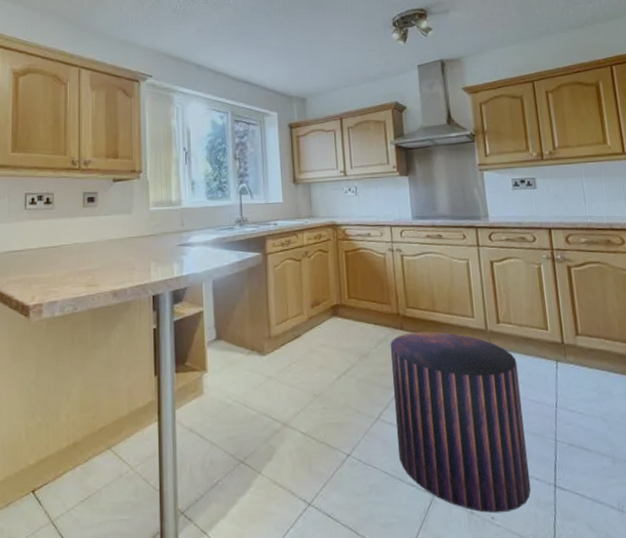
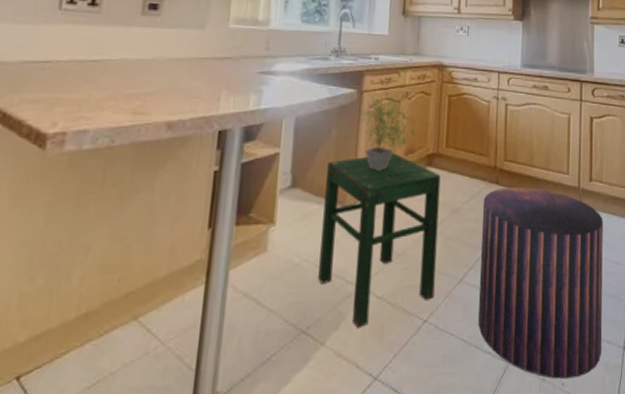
stool: none [244,306,354,460] -> present [318,153,441,328]
potted plant: none [268,251,318,322] -> present [361,90,415,170]

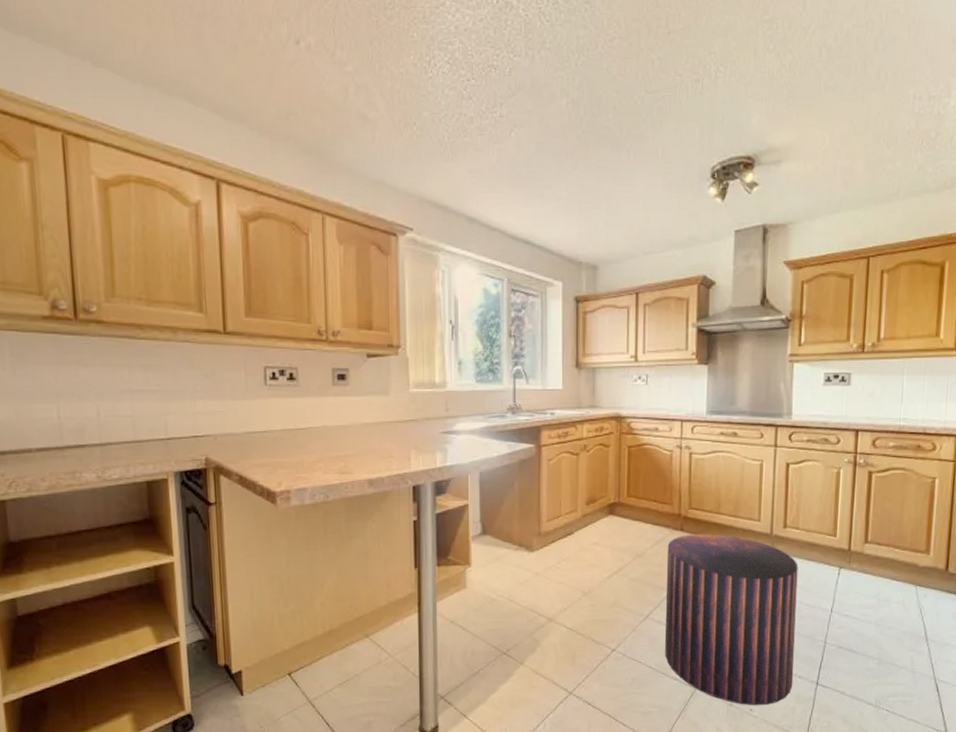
stool: present [318,153,441,328] -> none [513,503,623,652]
potted plant: present [361,90,415,170] -> none [541,443,595,519]

